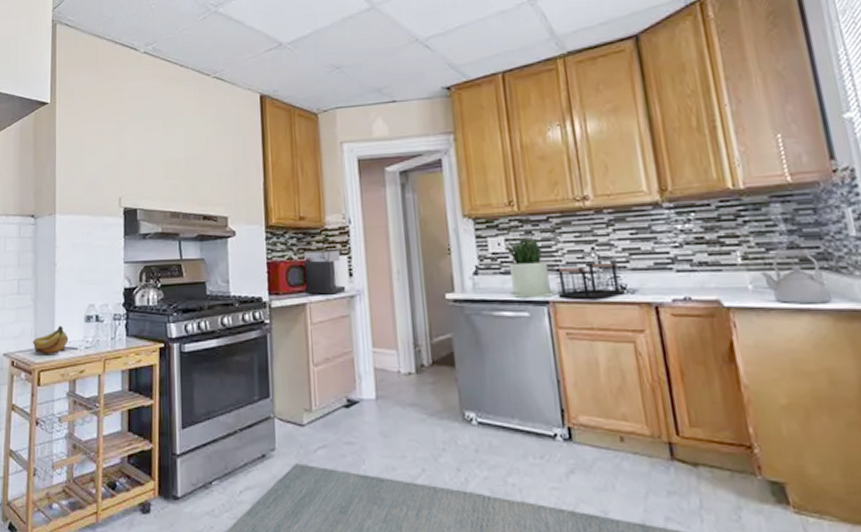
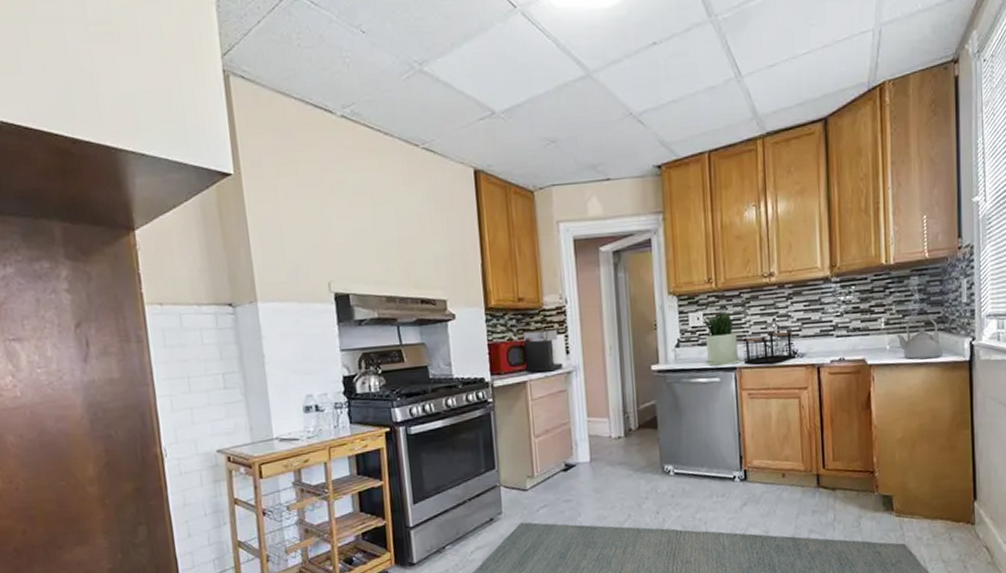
fruit: present [32,325,69,356] -> none [248,417,288,449]

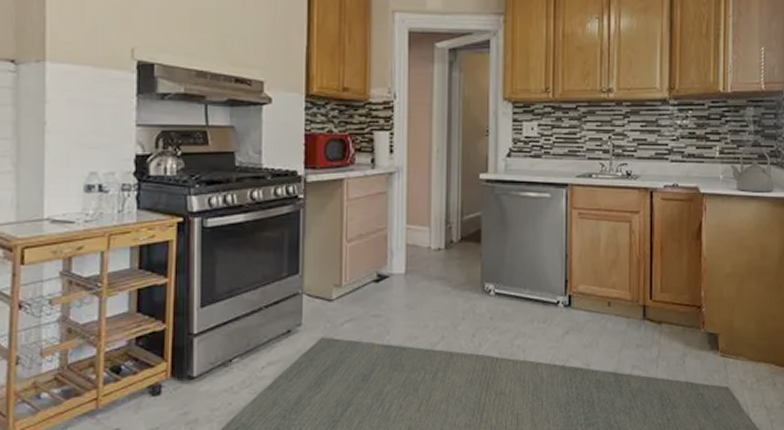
coffee maker: present [523,329,563,373] -> none [342,124,385,171]
planter: present [702,312,742,366] -> none [536,124,575,181]
dish rack: present [742,331,796,365] -> none [576,150,629,184]

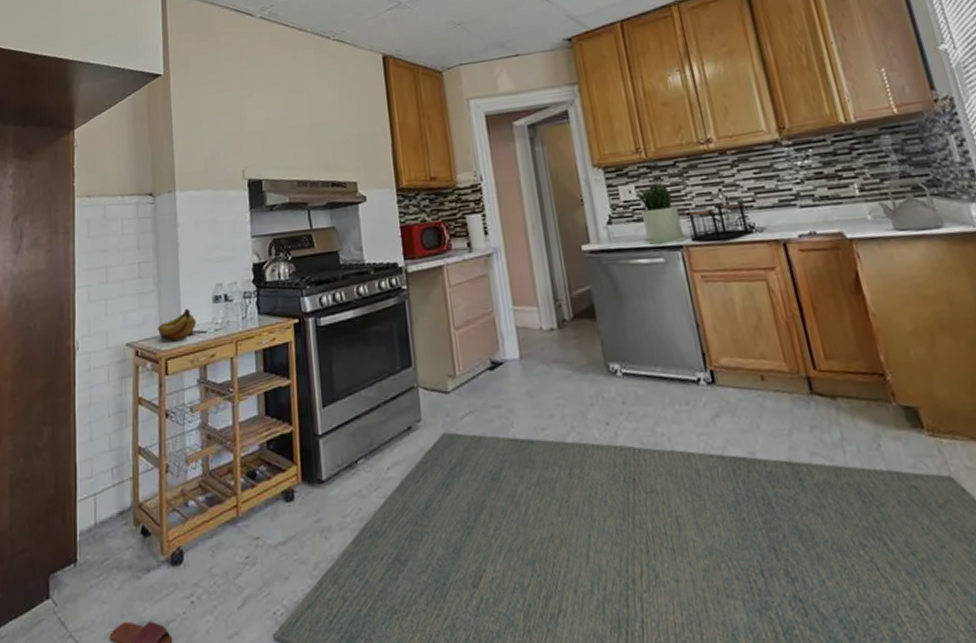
fruit: none [13,195,63,230] -> present [157,308,197,342]
planter: none [536,124,575,181] -> present [635,183,688,245]
dish rack: none [576,150,629,184] -> present [685,202,754,243]

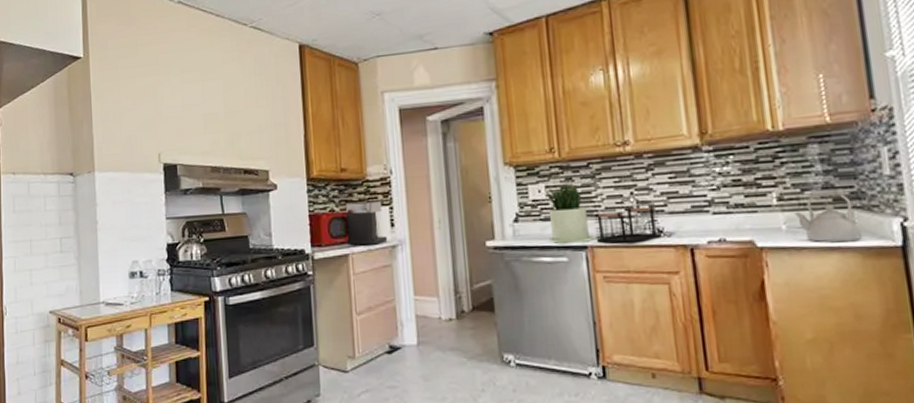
fruit: present [157,308,197,342] -> none [77,282,114,312]
coffee maker: none [437,208,482,257] -> present [345,200,388,246]

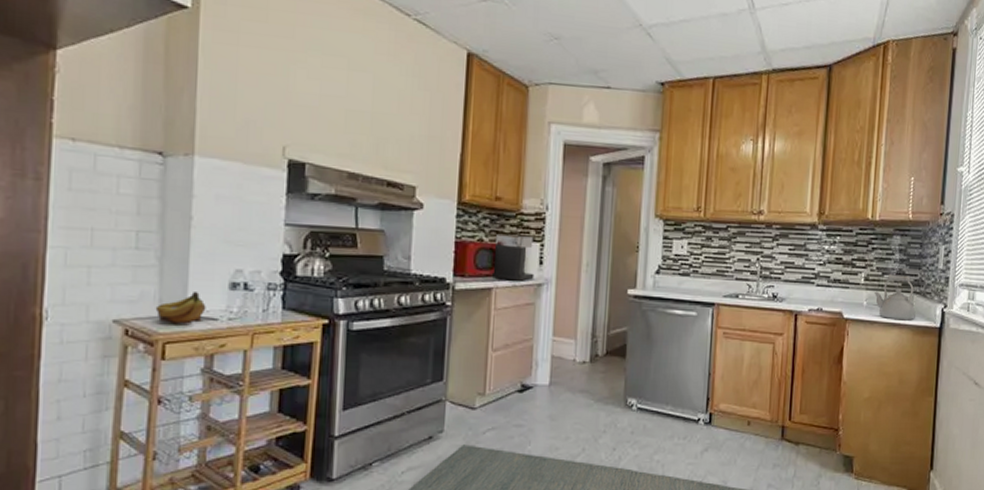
fruit: none [77,282,114,312] -> present [155,290,206,326]
planter: present [544,184,594,244] -> none [684,244,722,300]
dish rack: present [593,206,662,245] -> none [722,272,776,306]

